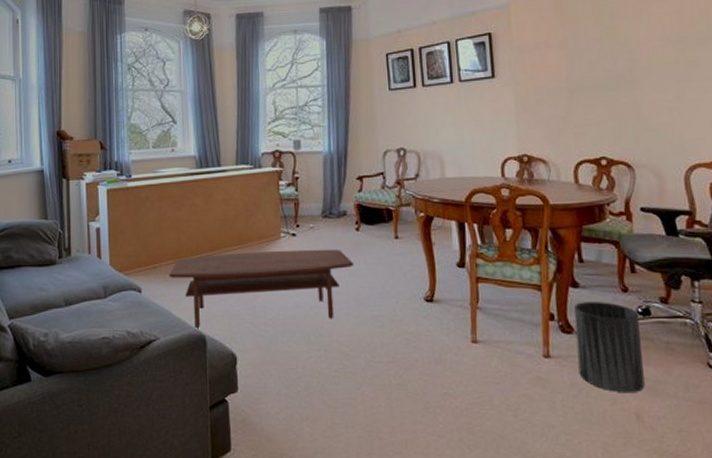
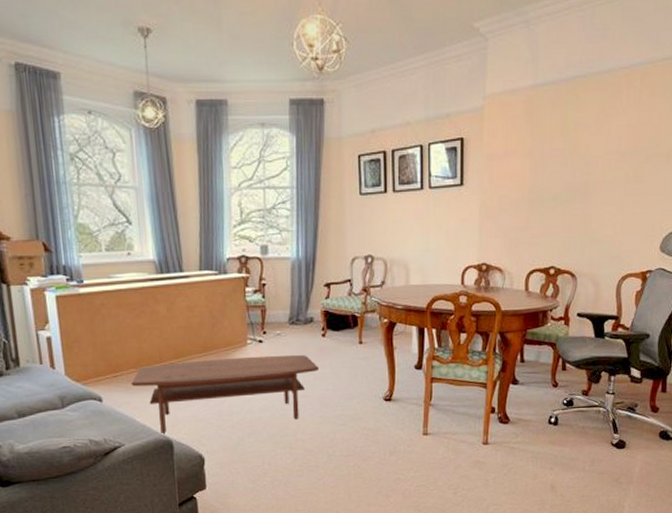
trash can: present [573,302,645,392] -> none [510,396,564,469]

